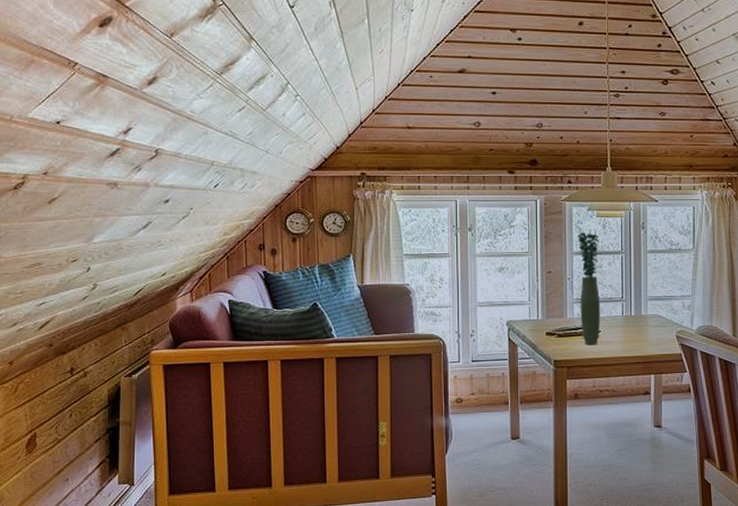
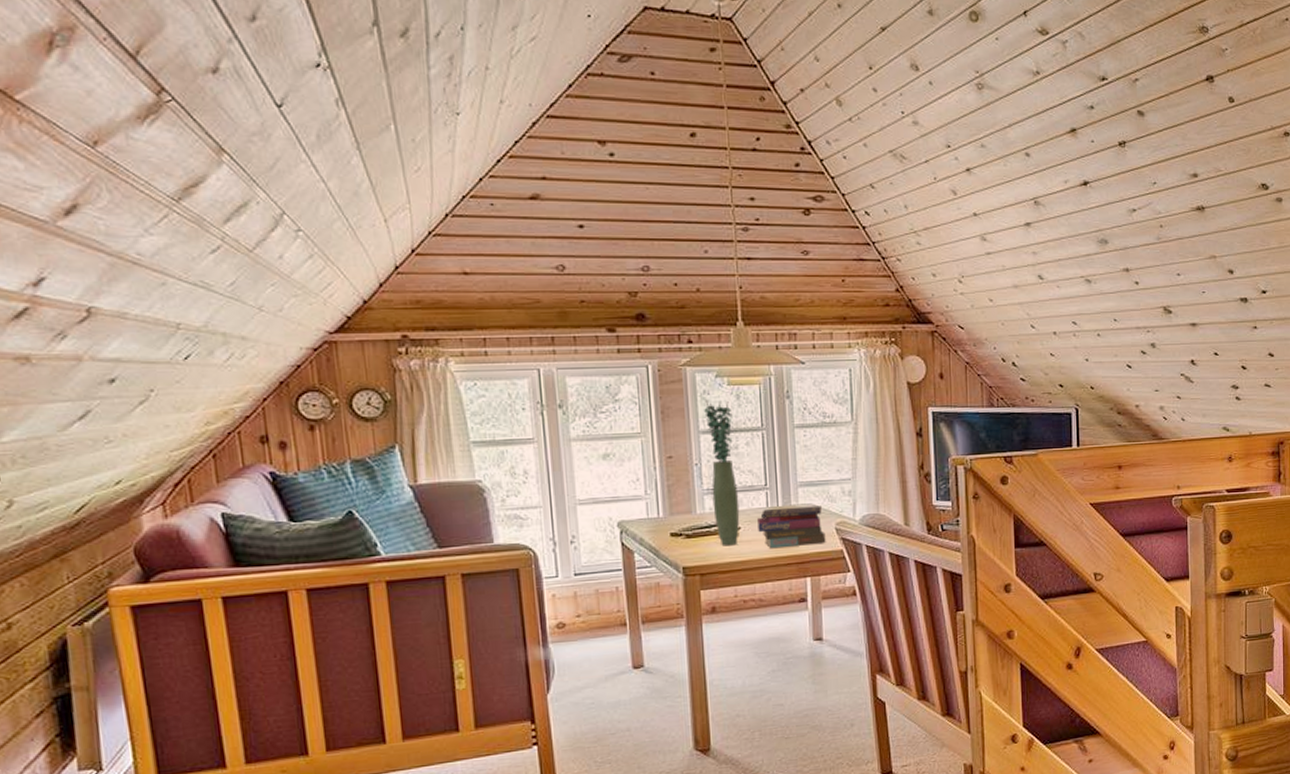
books: none [614,316,668,350] -> present [757,505,826,549]

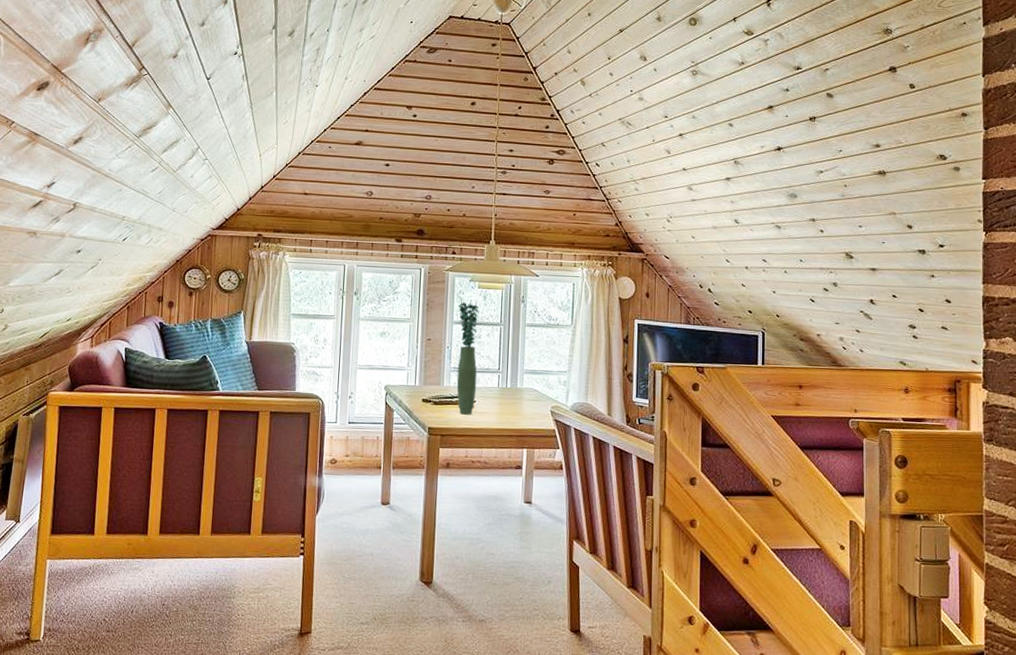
books: present [757,505,826,549] -> none [489,388,542,422]

